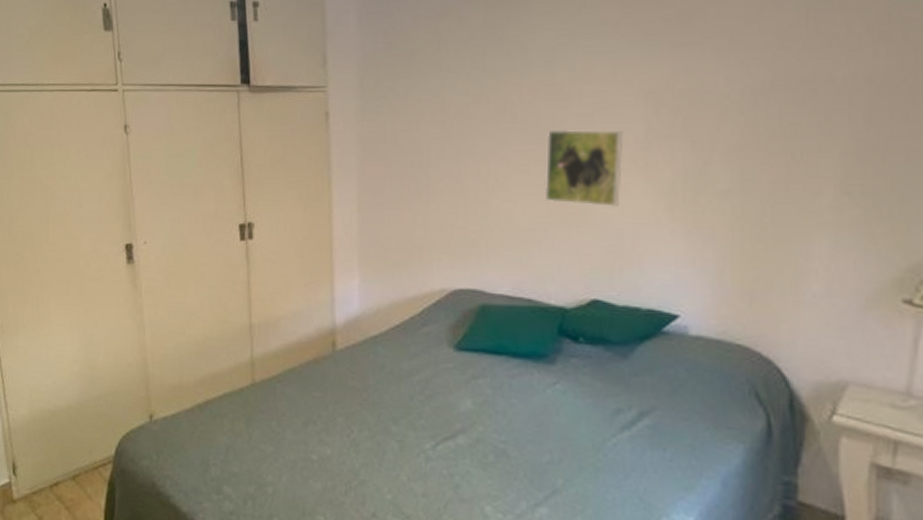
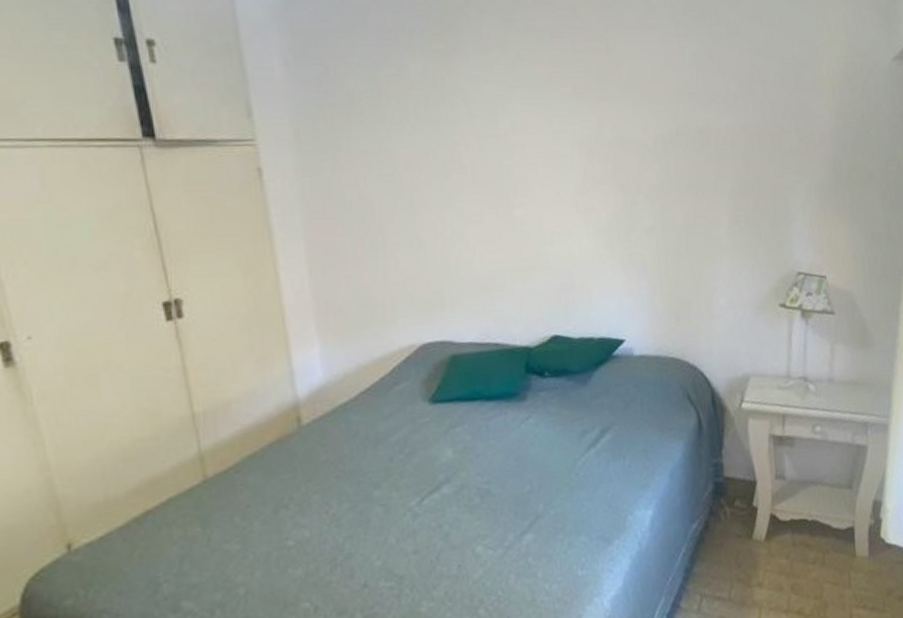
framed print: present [544,128,624,208] -> none [496,177,568,250]

